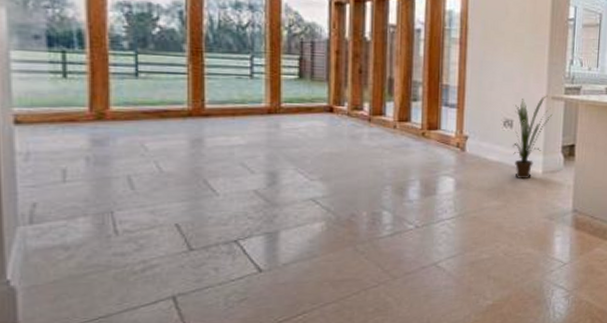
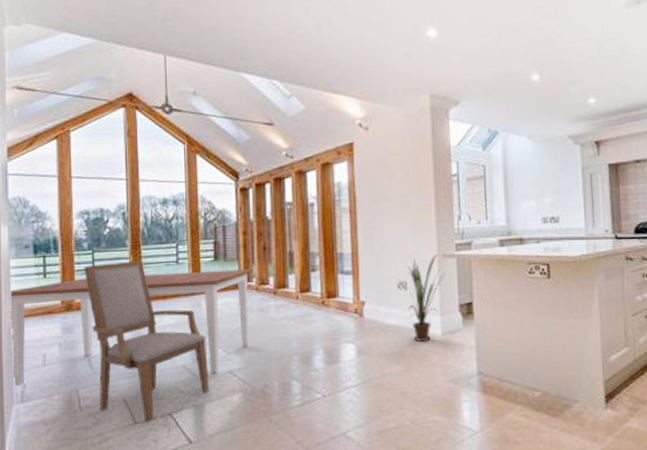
dining table: none [10,83,346,204] -> present [9,269,254,386]
chair: none [123,69,286,249] -> present [84,260,209,422]

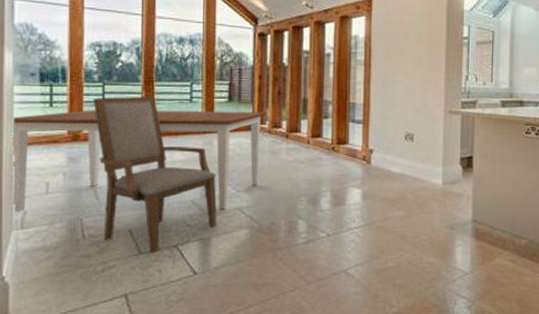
house plant: present [408,253,446,341] -> none [413,109,451,189]

